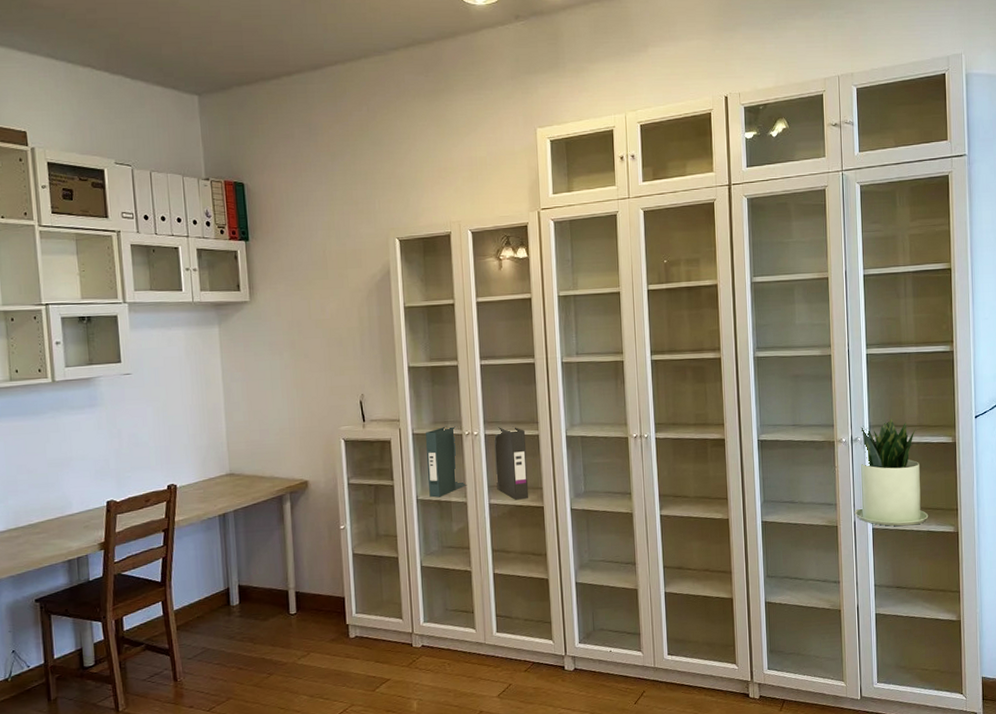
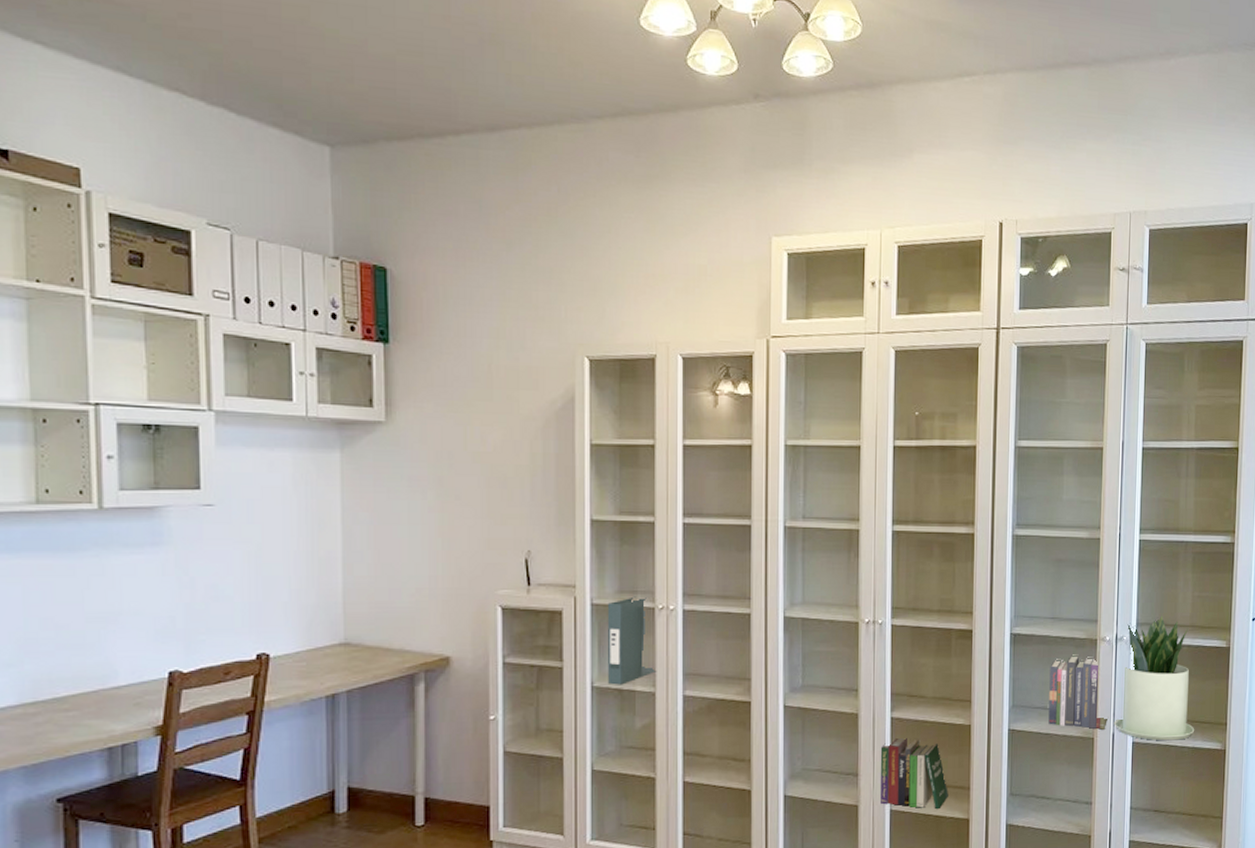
binder: present [494,426,529,501] -> none [694,600,734,694]
books: none [653,531,713,591] -> present [879,737,948,810]
books: none [794,454,850,519] -> present [1048,653,1109,730]

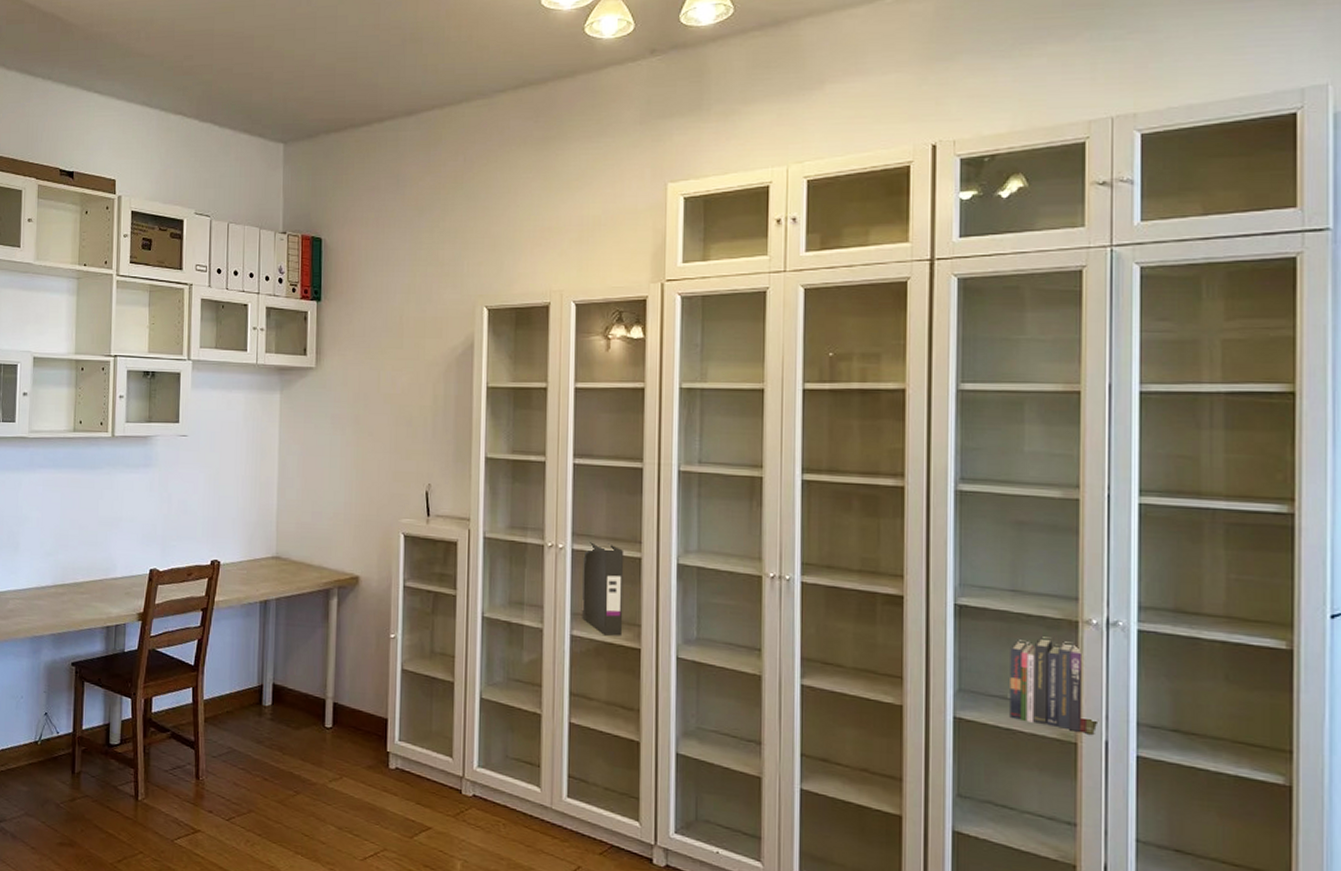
binder: present [607,596,657,685] -> none [498,532,545,618]
binder: none [694,600,734,694] -> present [582,540,624,637]
books: present [879,737,948,810] -> none [787,707,874,799]
planter: present [1113,616,1195,741] -> none [1106,600,1238,764]

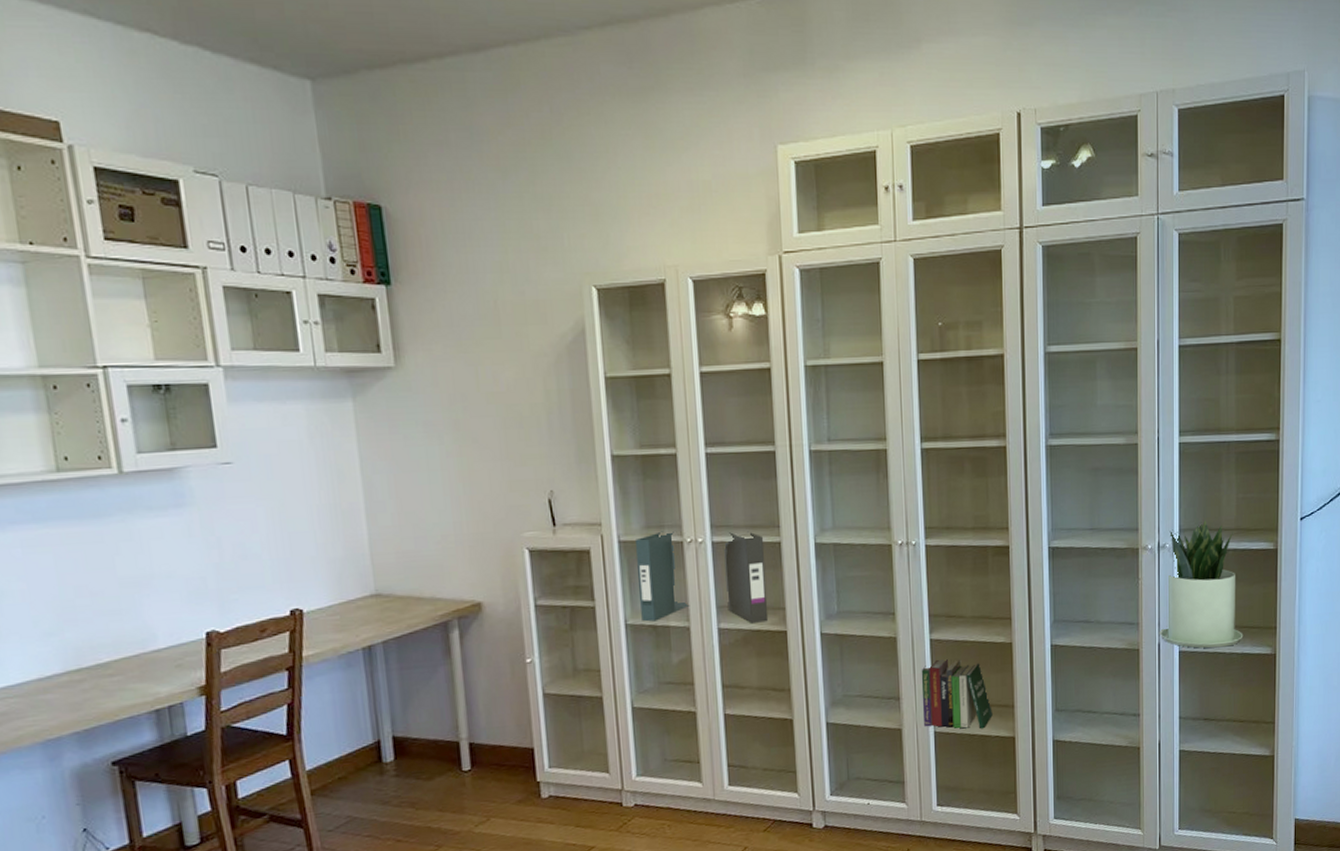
binder: none [498,532,545,618] -> present [634,531,690,622]
books: none [787,707,874,799] -> present [921,659,993,730]
books: present [1010,635,1099,734] -> none [1091,564,1154,640]
planter: none [1106,600,1238,764] -> present [1159,520,1244,649]

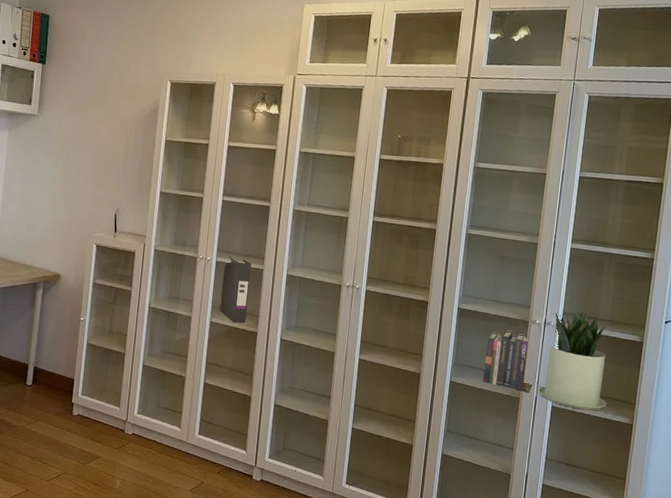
binder: present [634,531,690,622] -> none [160,248,194,309]
books: present [921,659,993,730] -> none [345,374,398,434]
books: none [1091,564,1154,640] -> present [483,329,534,393]

